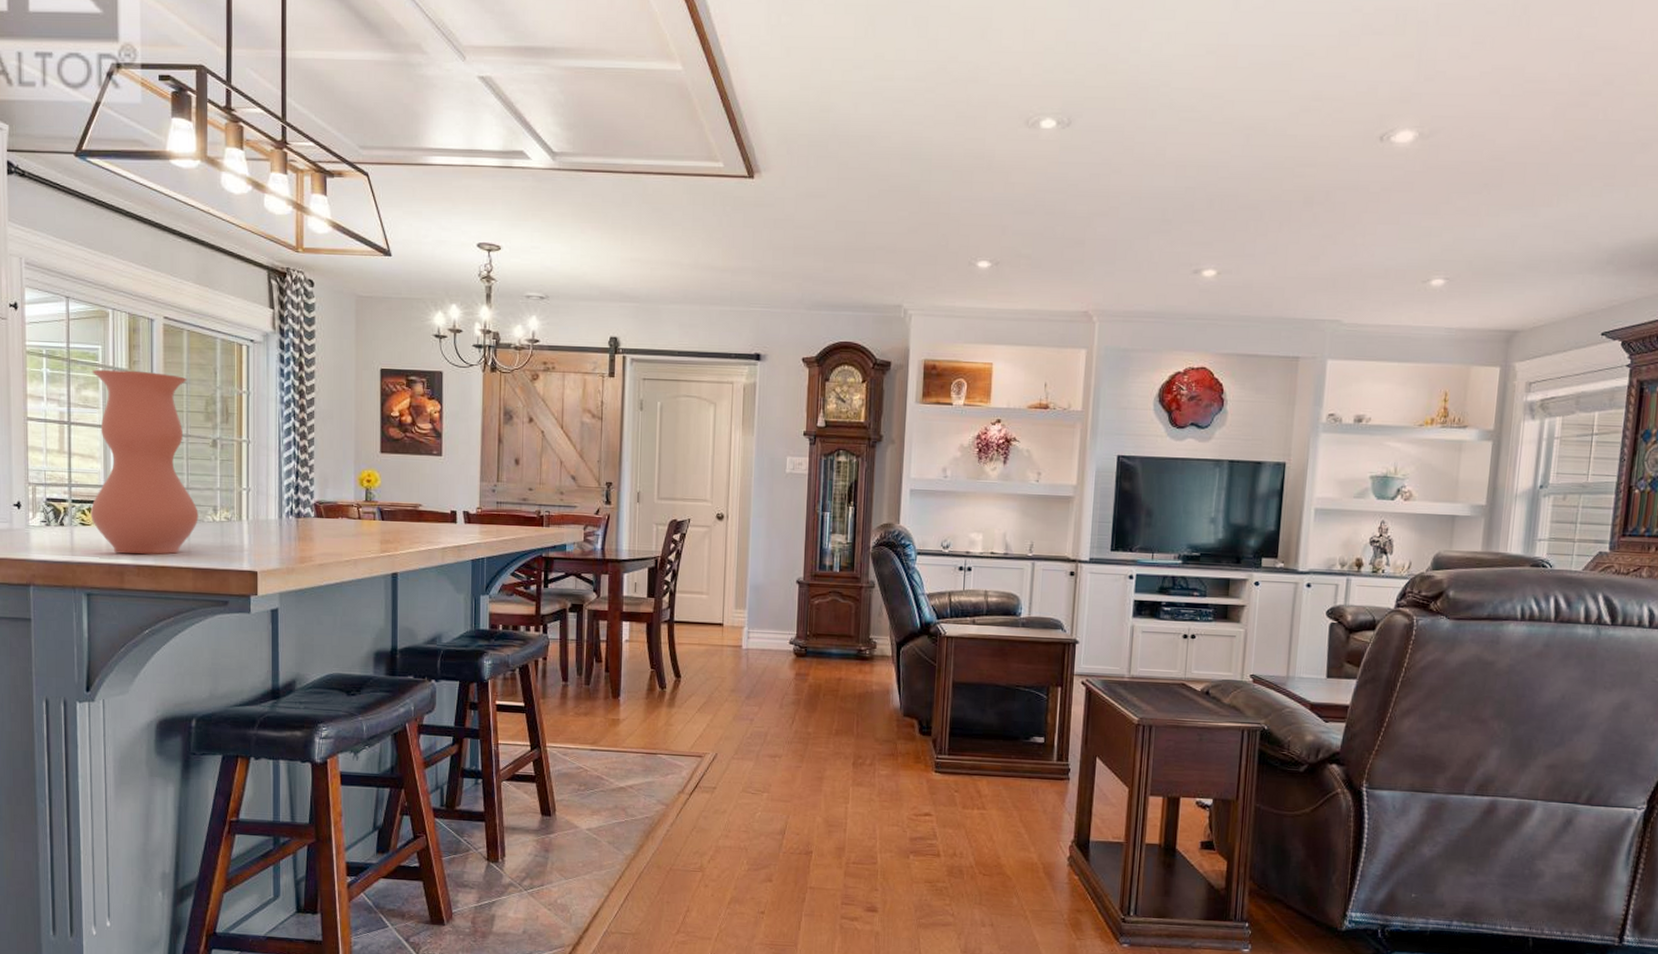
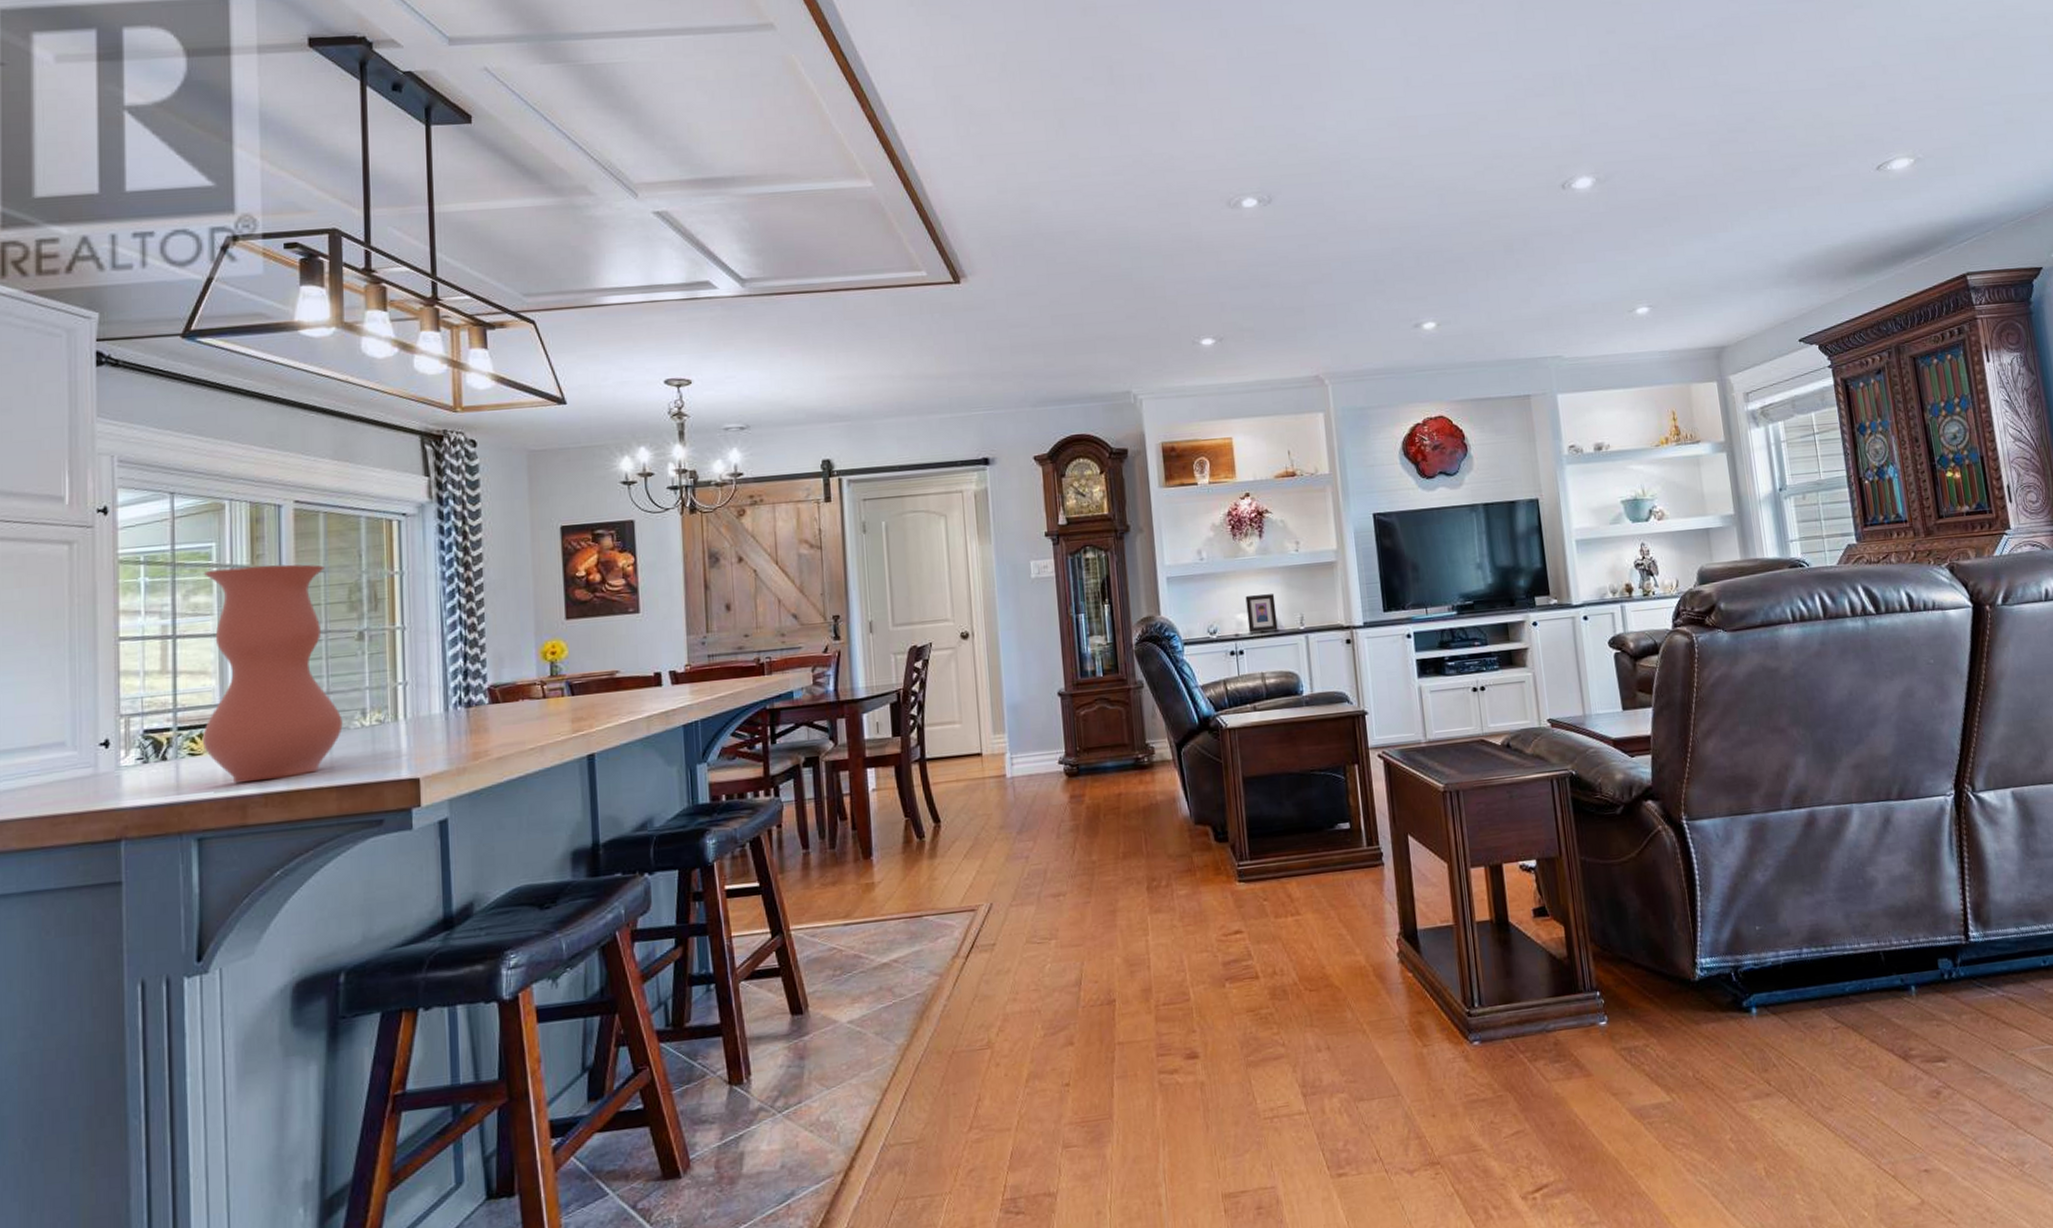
picture frame: none [979,518,1009,553] -> present [1245,594,1278,633]

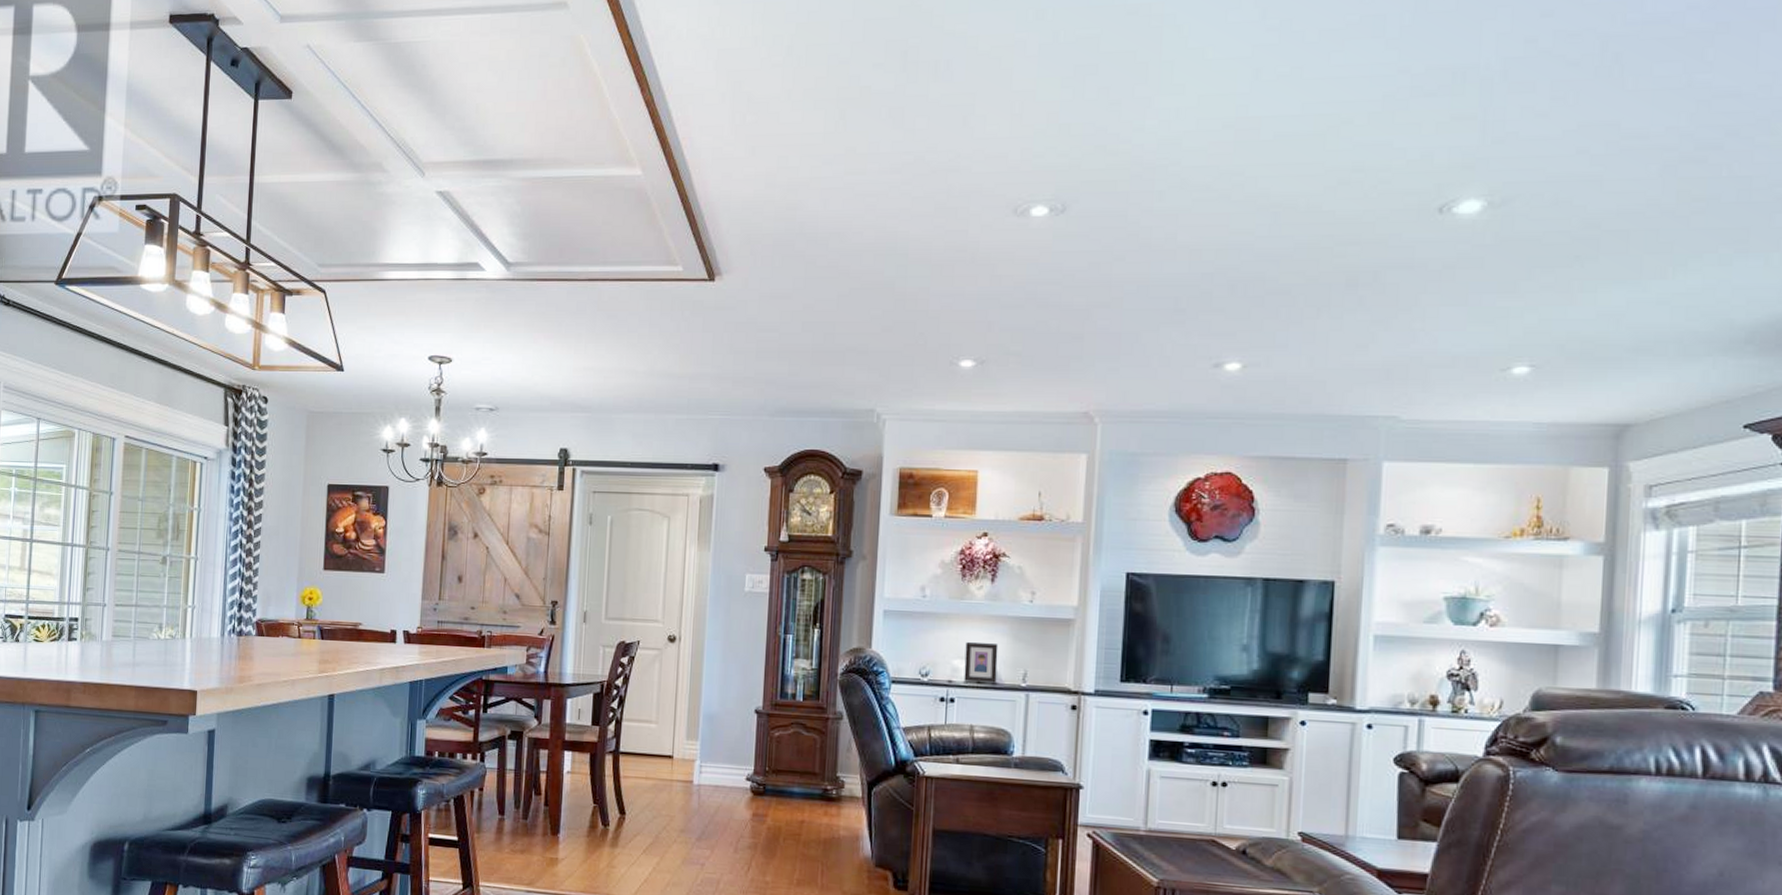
vase: present [202,564,343,784] -> none [44,488,145,672]

